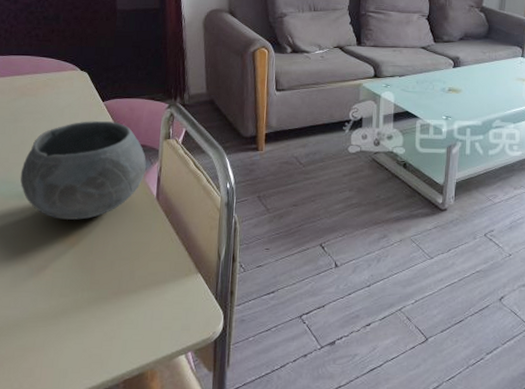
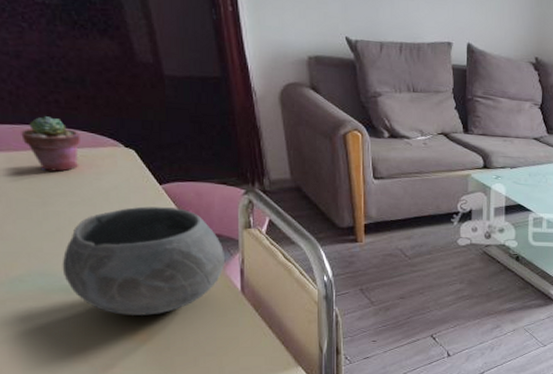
potted succulent: none [8,48,50,93] -> present [21,116,82,172]

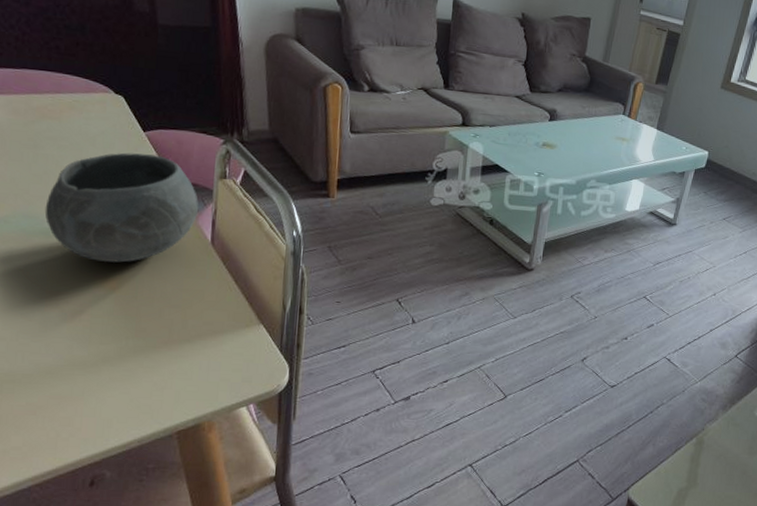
potted succulent: present [21,116,82,172] -> none [22,61,76,116]

